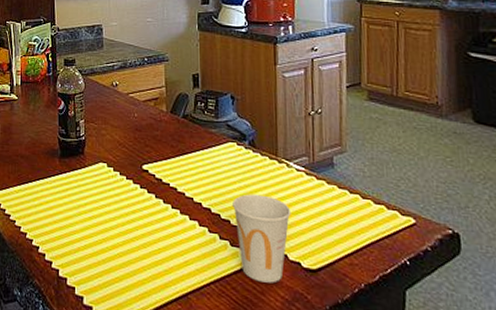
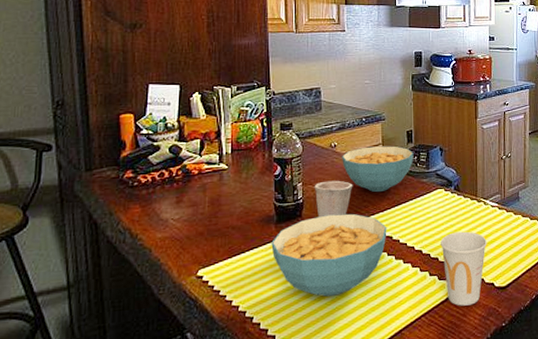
cereal bowl: none [55,155,171,241] -> present [271,213,387,297]
cup: none [96,120,135,158] -> present [314,180,353,218]
cereal bowl: none [123,88,201,138] -> present [342,146,414,192]

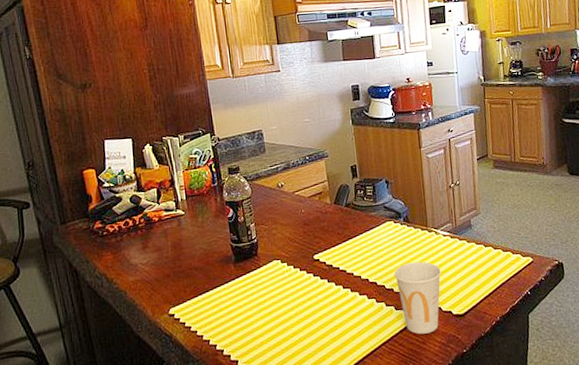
cereal bowl: present [271,213,387,297] -> none [232,250,341,329]
cup: present [314,180,353,218] -> none [266,219,303,256]
cereal bowl: present [342,146,414,192] -> none [289,181,360,228]

